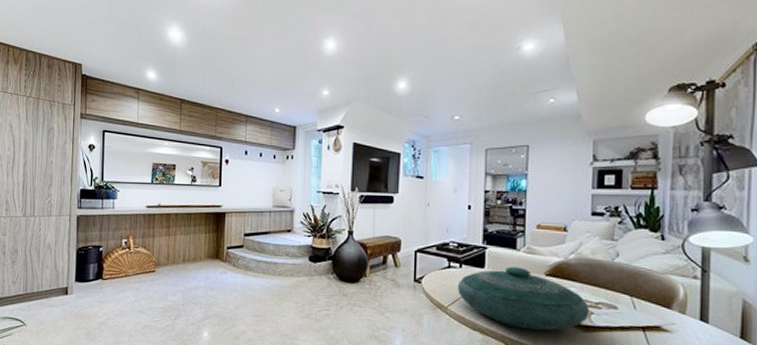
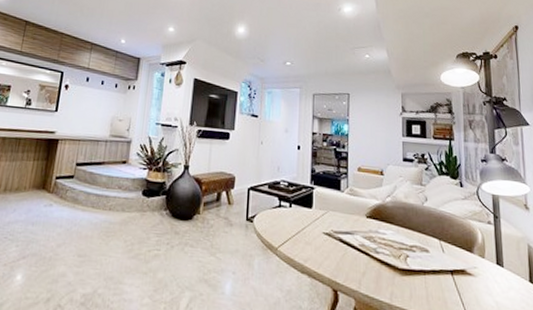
decorative bowl: present [457,266,590,332] -> none [287,207,406,275]

